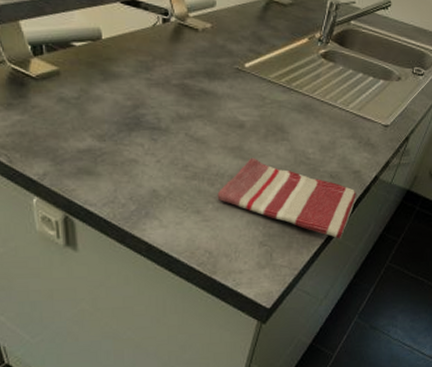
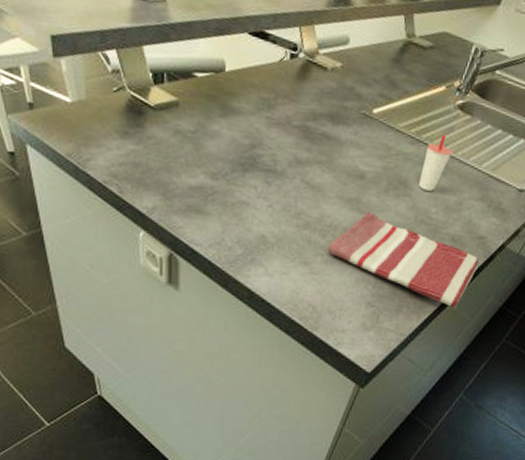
cup: none [295,81,321,134] -> present [419,134,453,191]

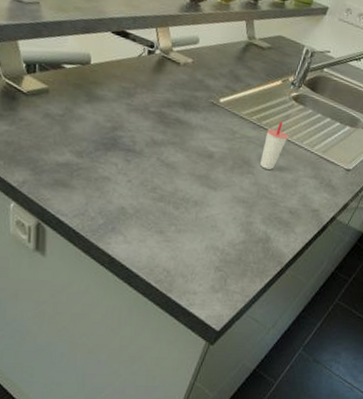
dish towel: present [327,211,479,309] -> none [180,186,313,273]

